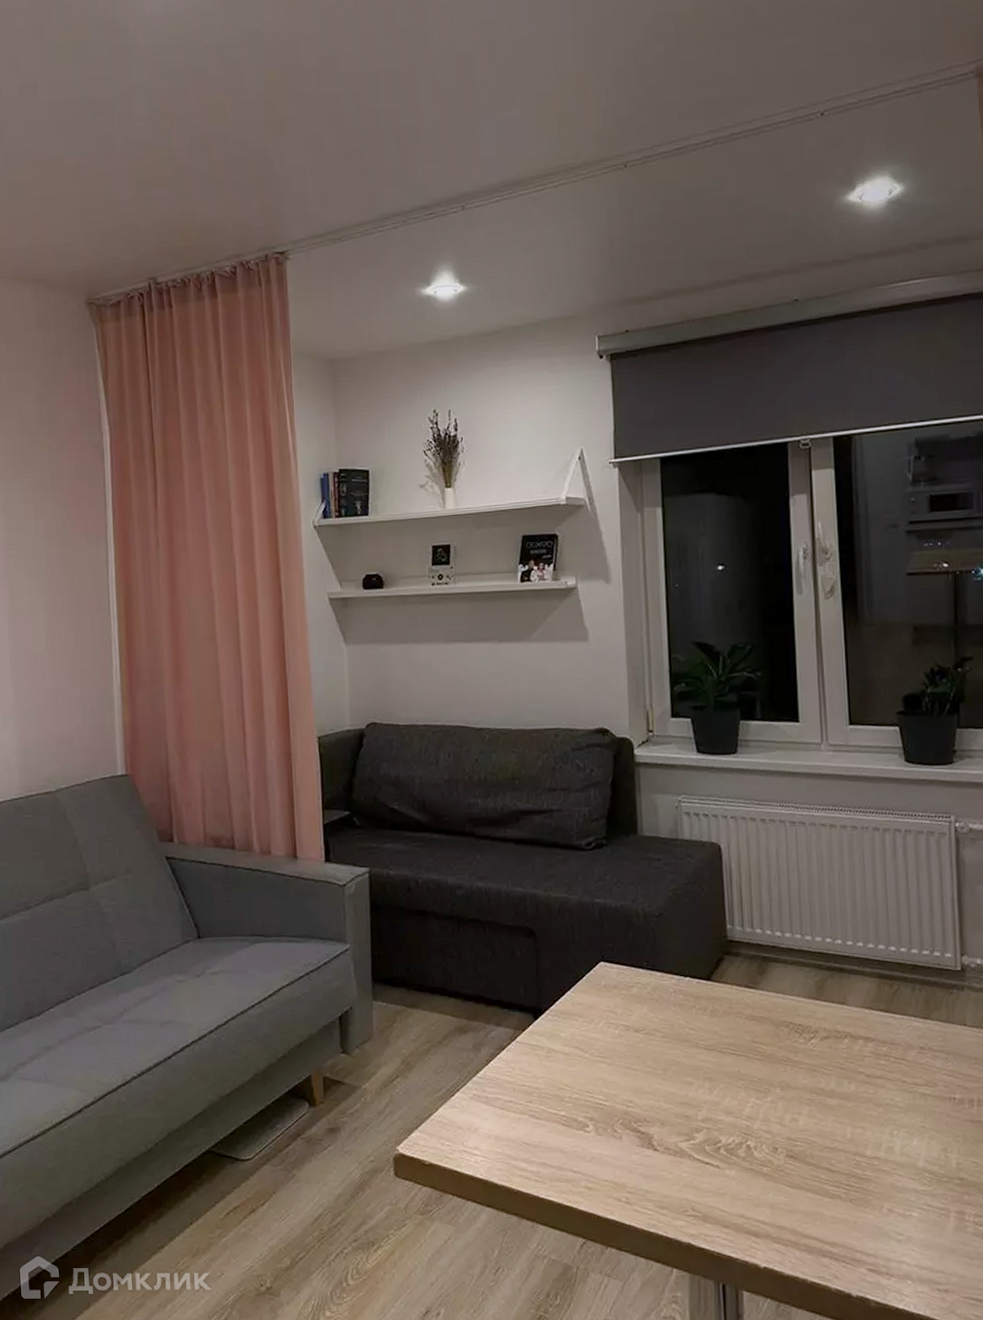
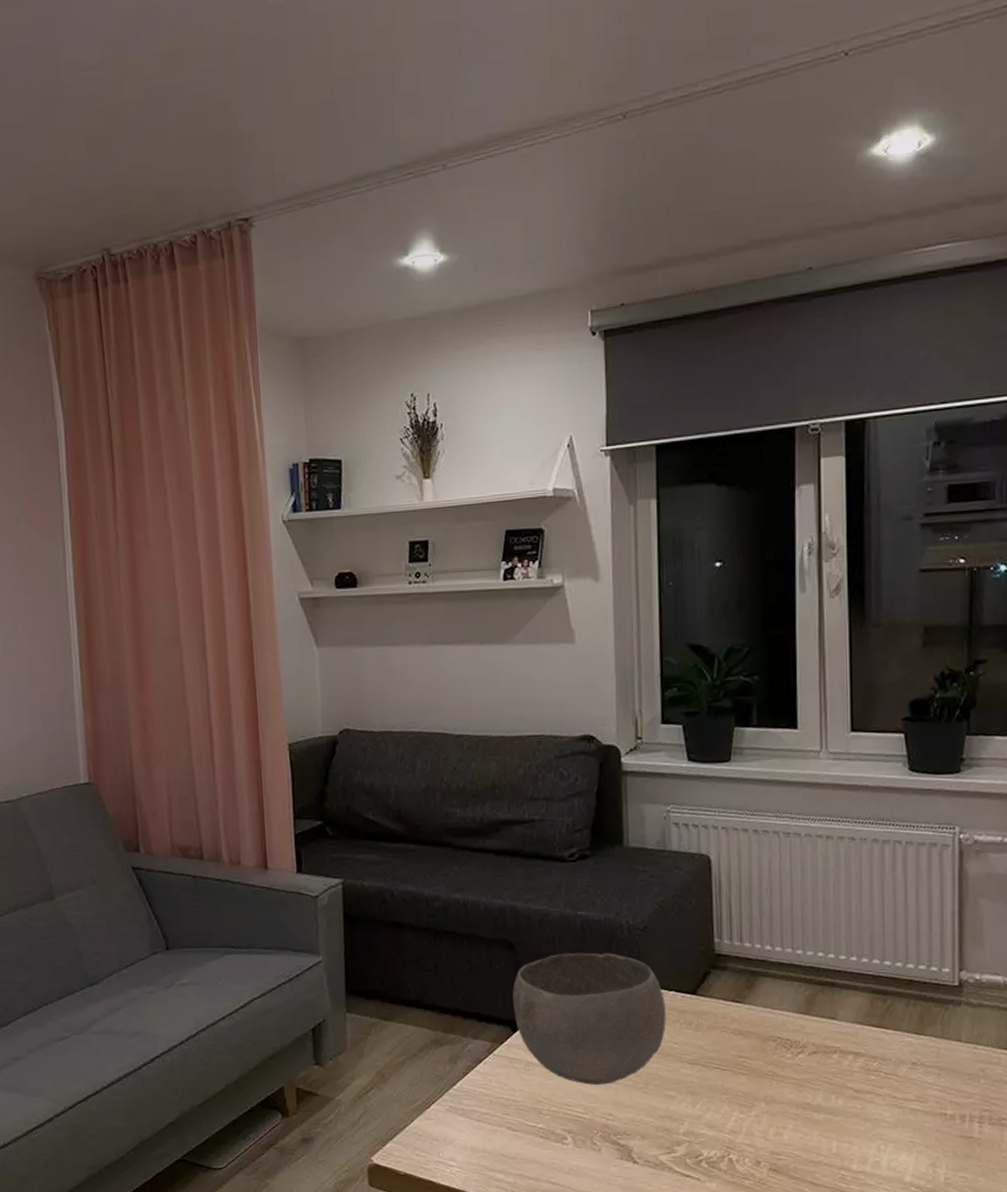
bowl: none [534,939,683,1072] -> present [513,952,666,1085]

